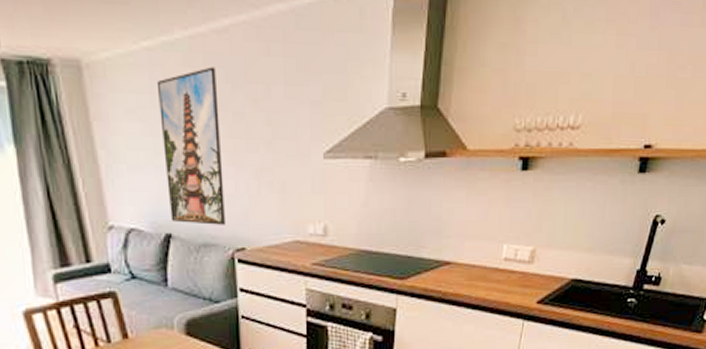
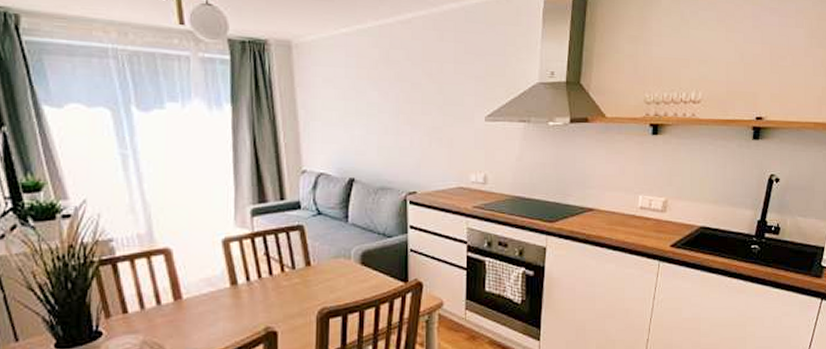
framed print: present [156,67,225,225] -> none [350,48,401,172]

